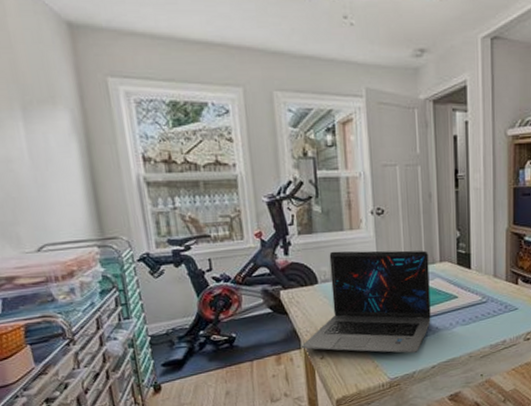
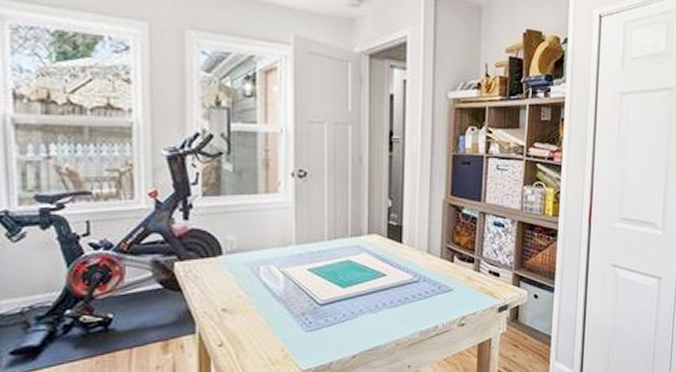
laptop: present [301,250,431,353] -> none [195,217,355,340]

